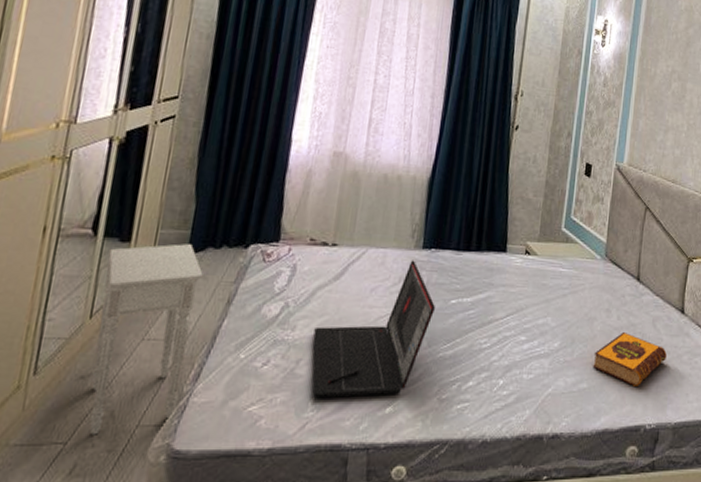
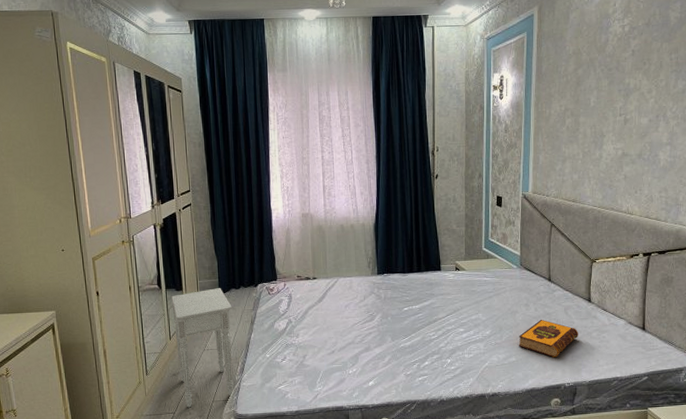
laptop: present [312,260,435,398] -> none [311,283,393,378]

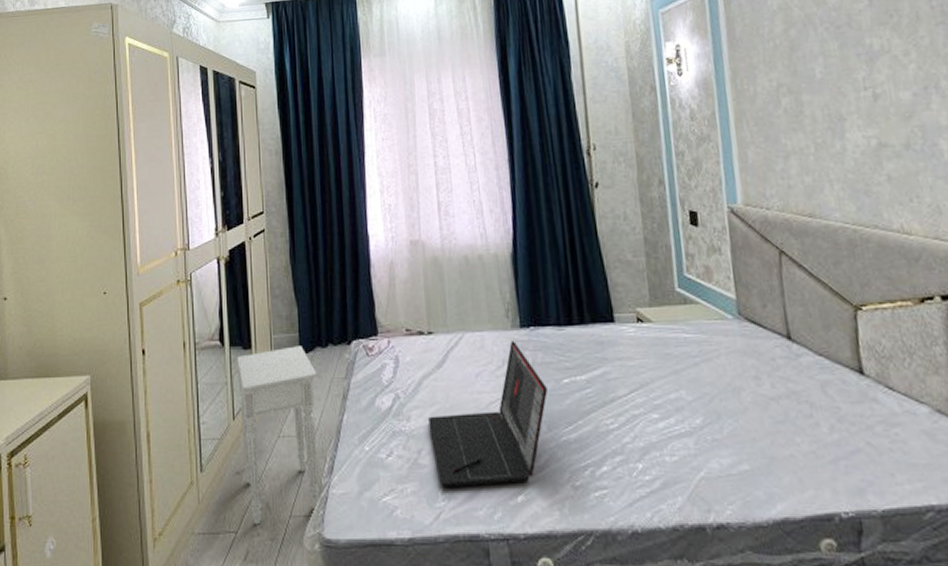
laptop: none [311,283,393,378] -> present [428,340,547,487]
hardback book: present [518,319,578,357] -> none [749,401,851,466]

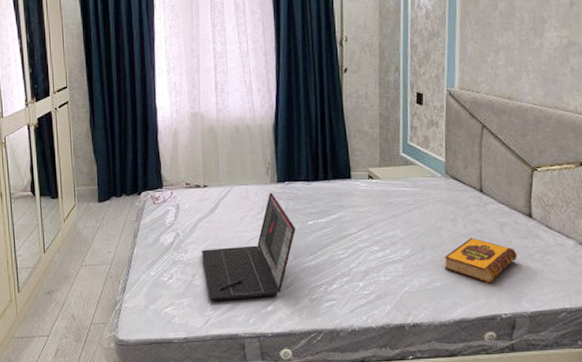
nightstand: present [237,346,320,525] -> none [46,196,115,331]
hardback book: none [749,401,851,466] -> present [444,237,517,283]

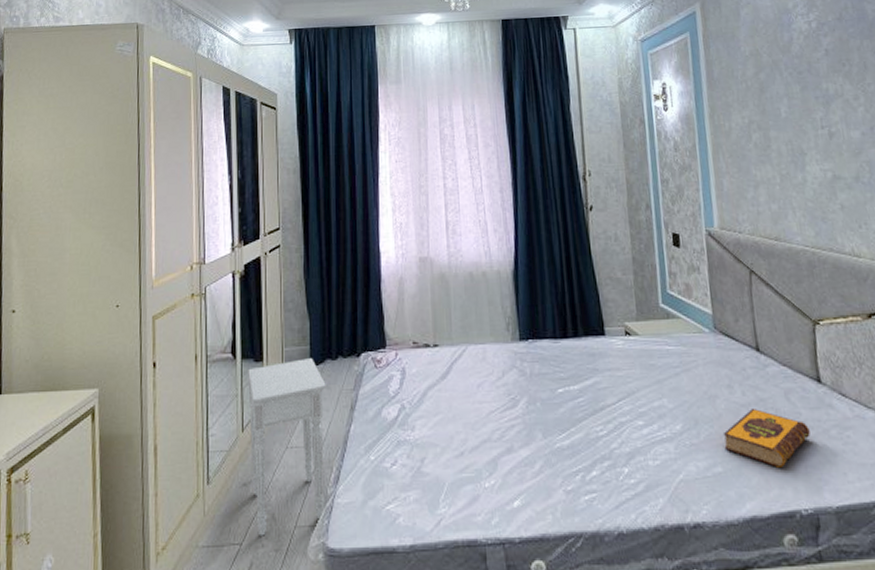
nightstand: none [46,196,115,331] -> present [248,358,326,536]
laptop: present [202,192,295,301] -> none [432,352,543,494]

